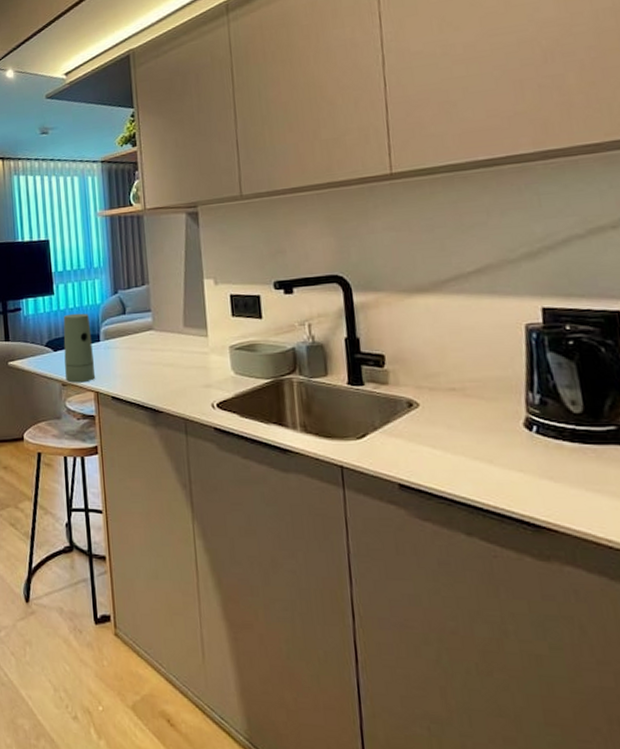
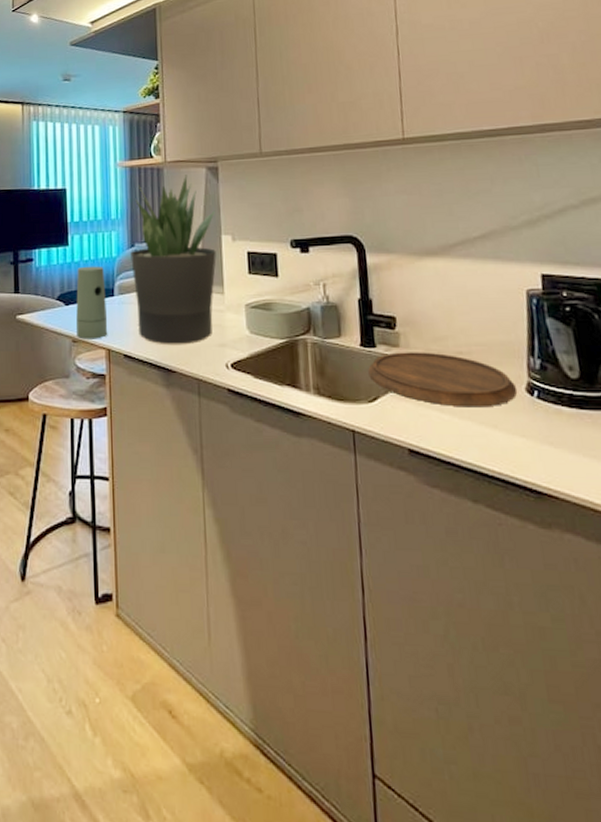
planter: none [114,221,199,387] -> present [130,175,217,345]
cutting board: none [356,389,515,443] -> present [368,352,518,408]

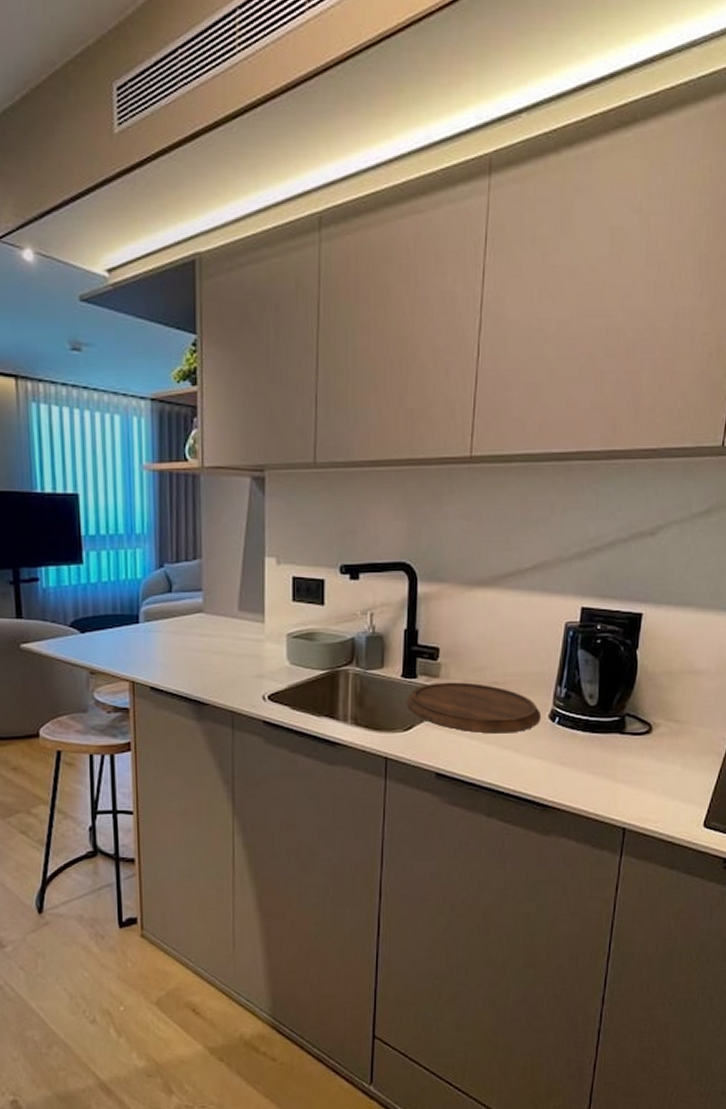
canister: present [76,266,107,339] -> none [93,588,131,671]
planter: present [130,175,217,345] -> none [159,484,260,677]

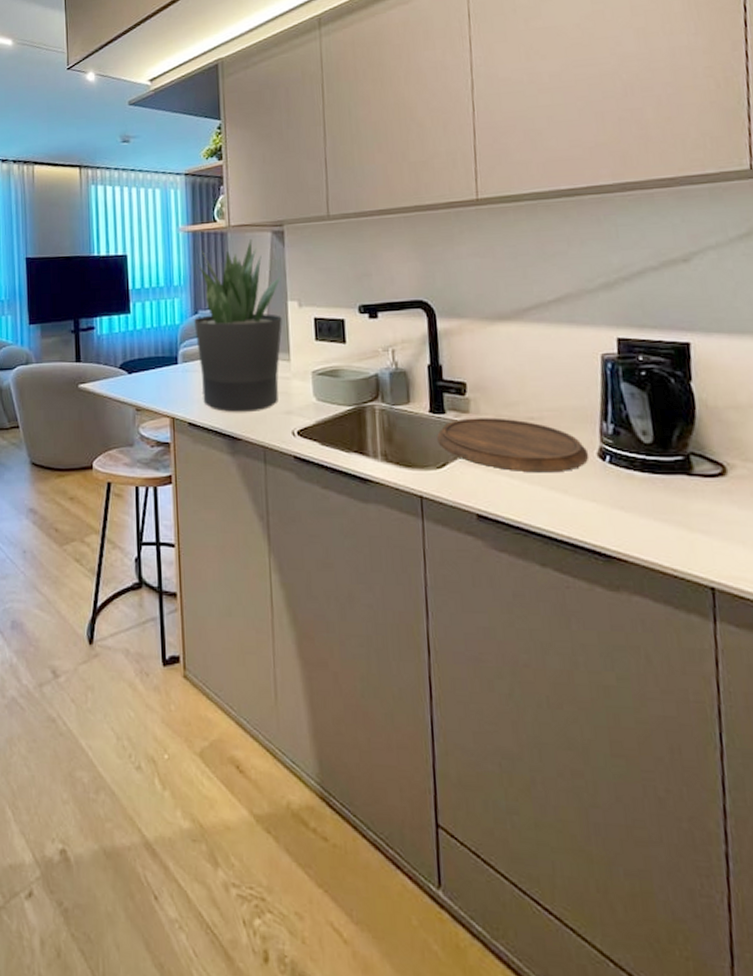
planter: none [159,484,260,677] -> present [194,239,282,413]

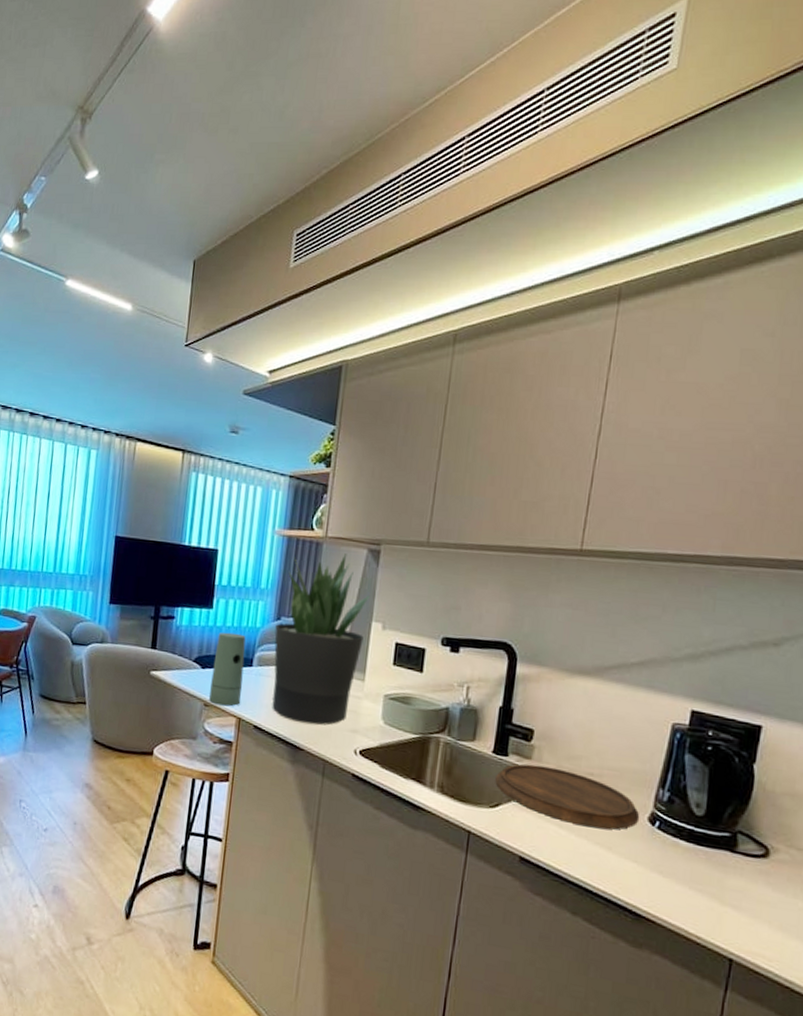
canister: none [139,333,171,408] -> present [209,632,246,706]

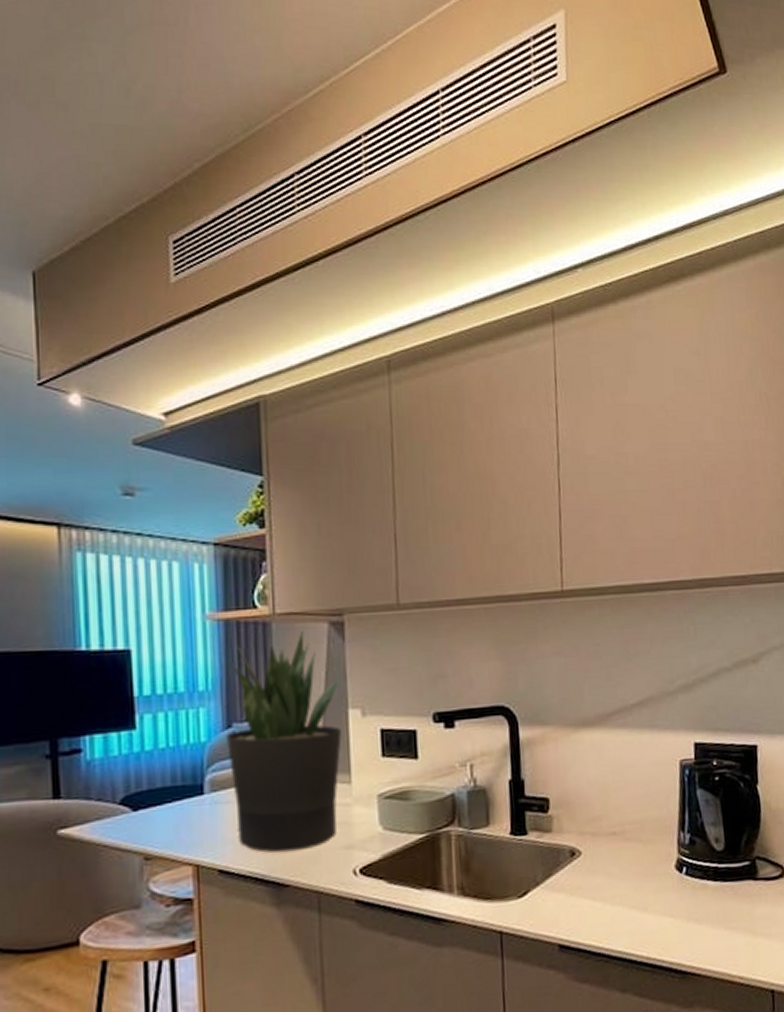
canister: present [209,632,246,706] -> none [148,755,194,855]
cutting board: present [495,763,640,830] -> none [518,835,668,893]

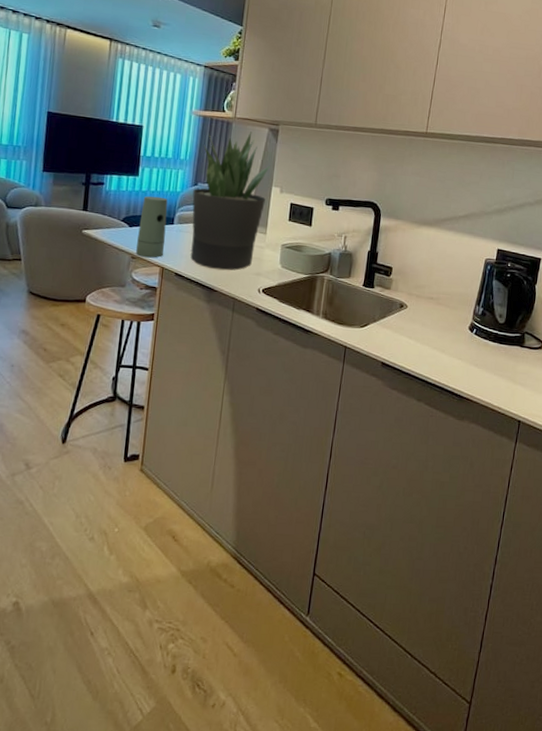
canister: none [148,755,194,855] -> present [136,196,168,258]

